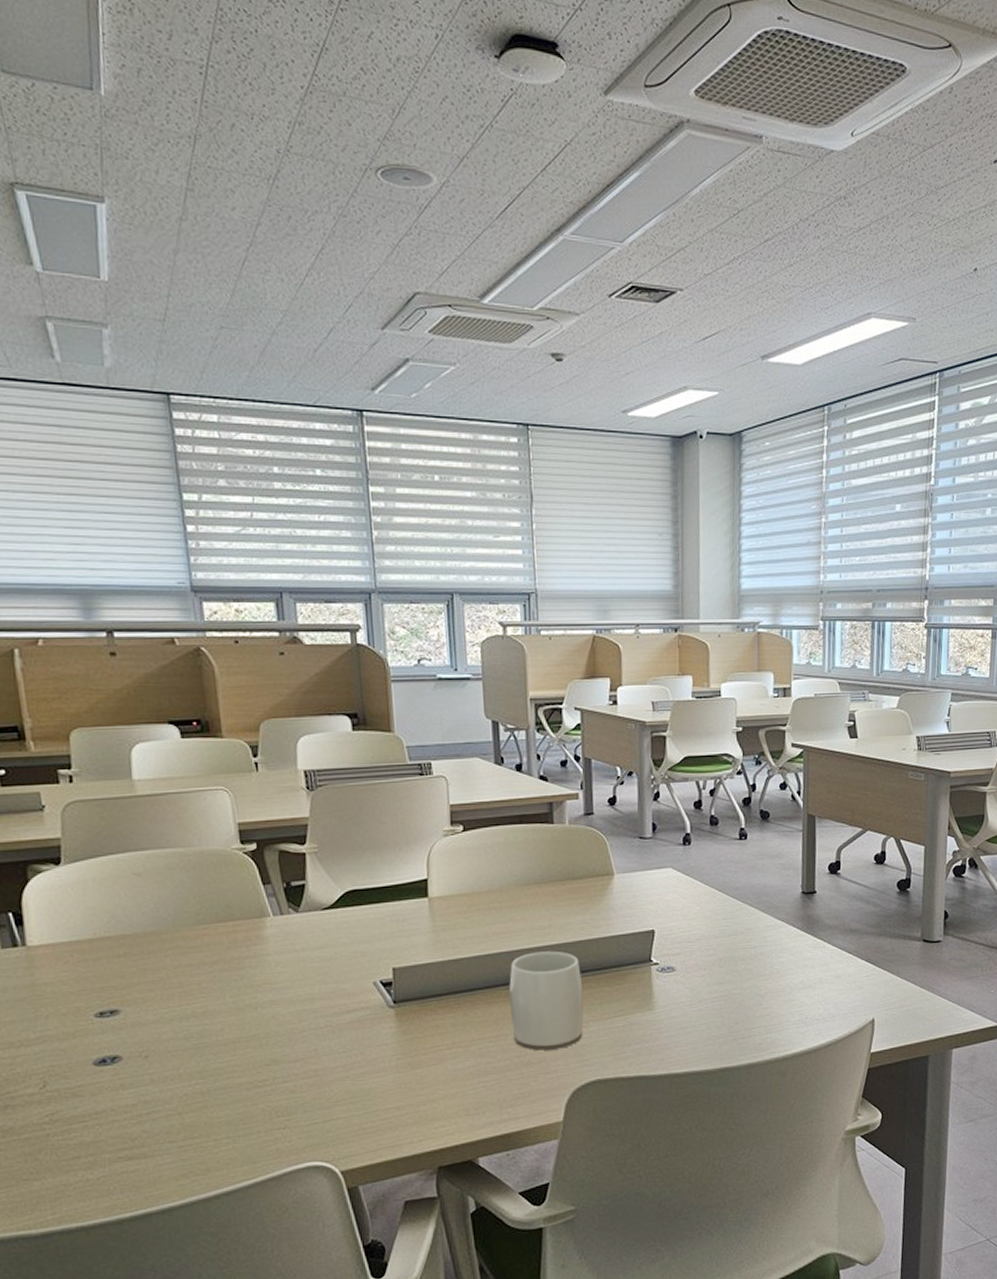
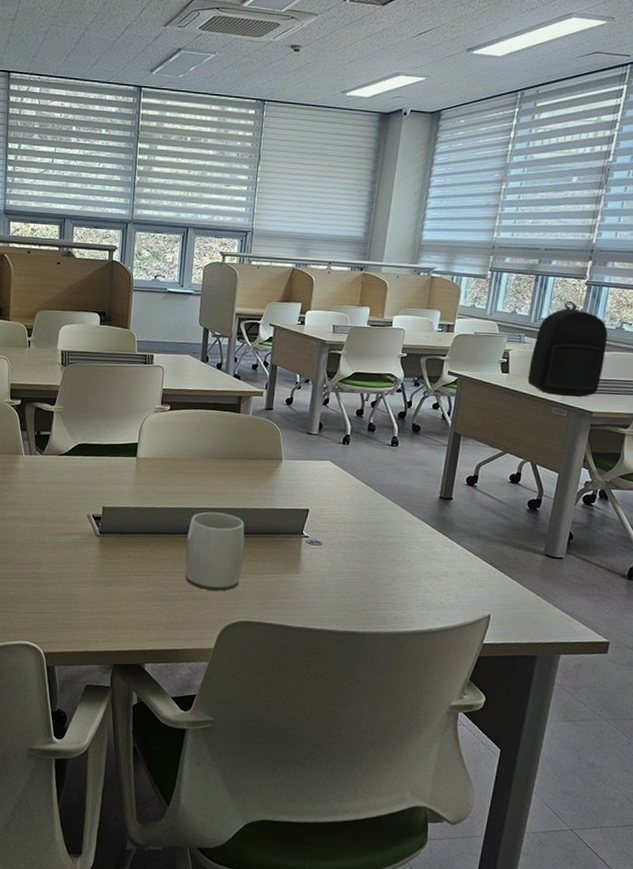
backpack: none [878,648,955,758] -> present [527,300,608,397]

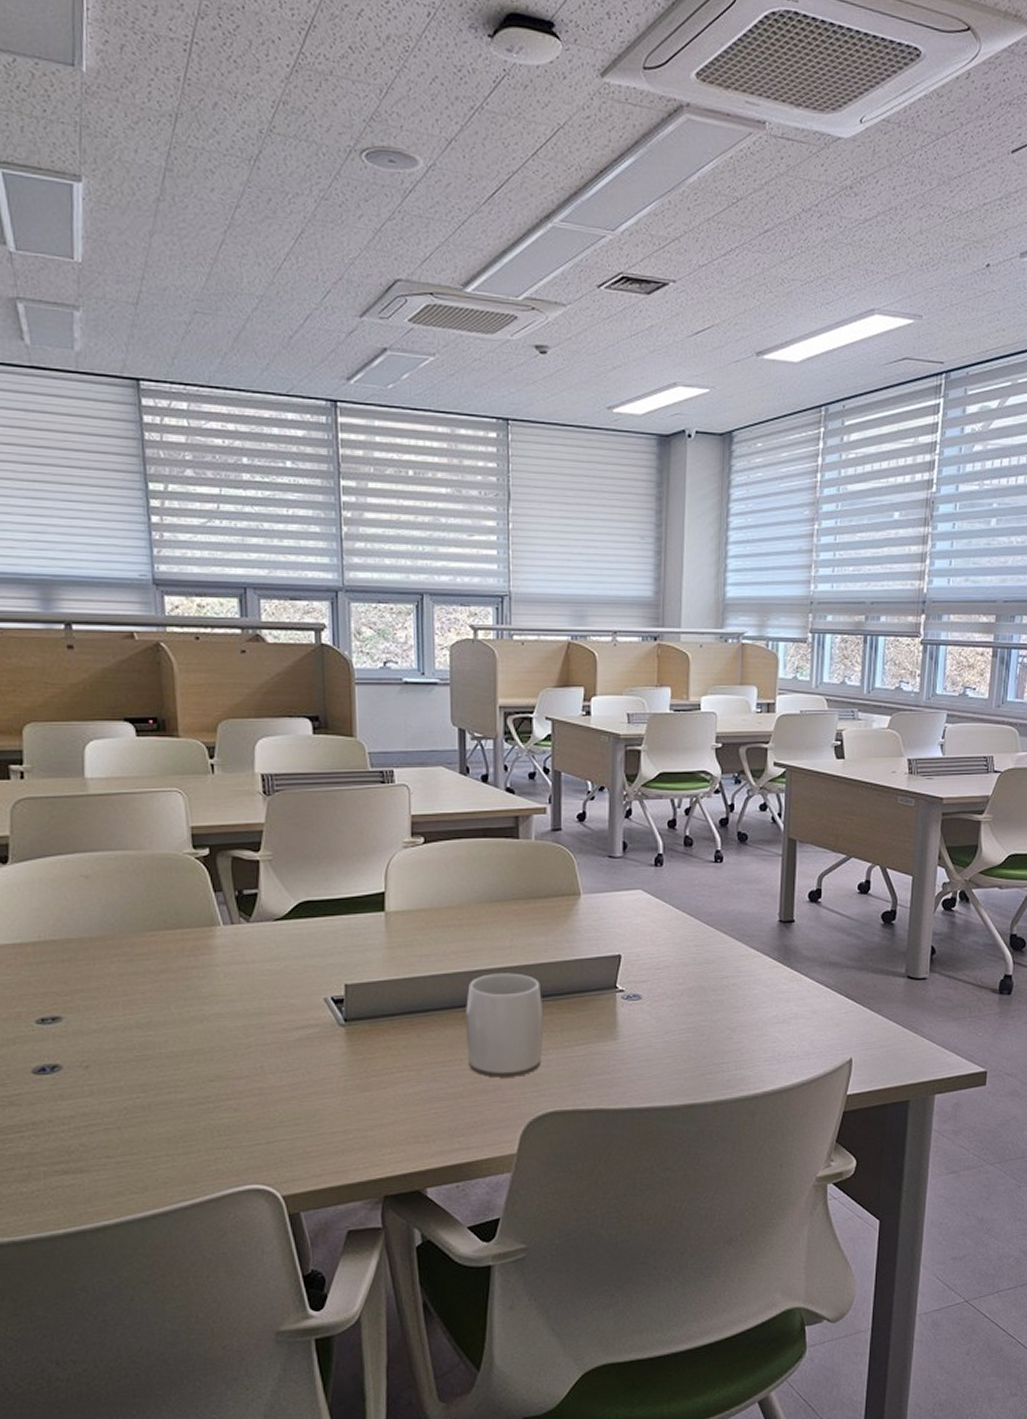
backpack: present [527,300,608,397] -> none [867,664,950,782]

